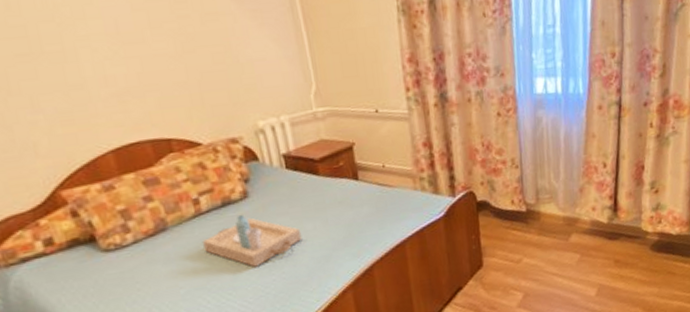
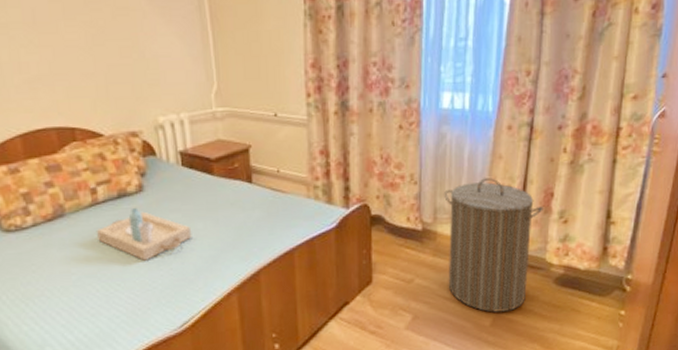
laundry hamper: none [544,156,636,283] -> present [444,178,543,313]

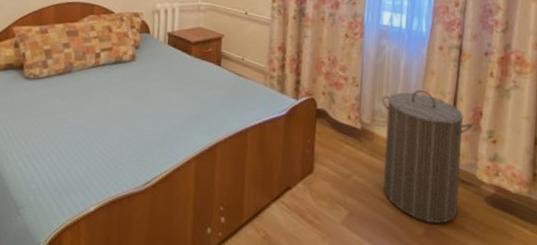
serving tray: present [97,208,192,261] -> none [92,74,167,120]

